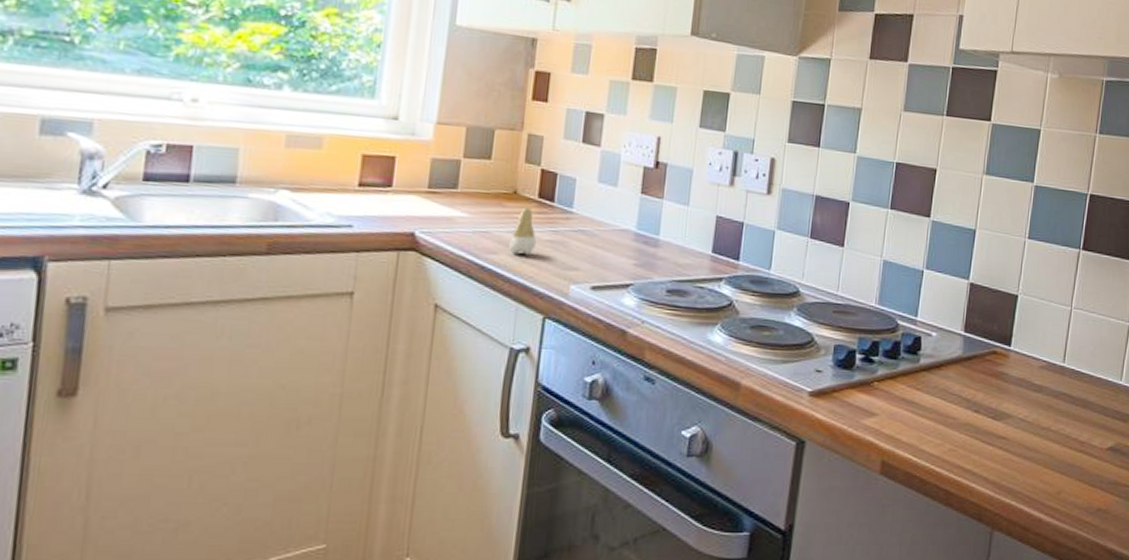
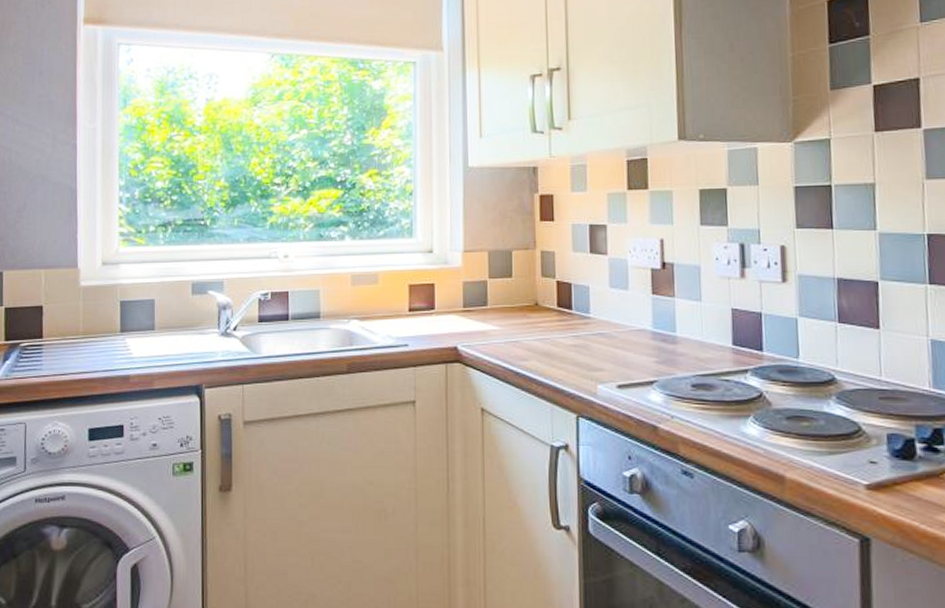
tooth: present [509,207,536,255] -> none [537,316,561,360]

